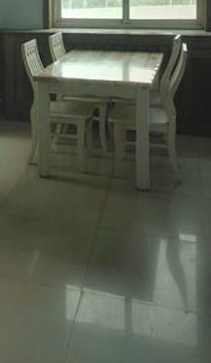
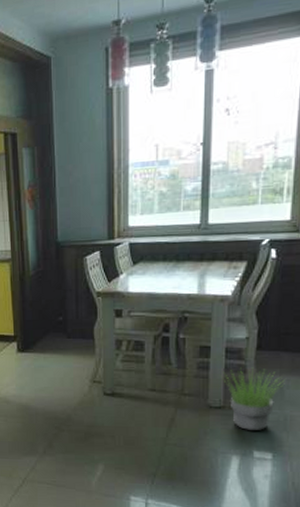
potted plant: none [146,151,202,213] -> present [220,367,285,430]

